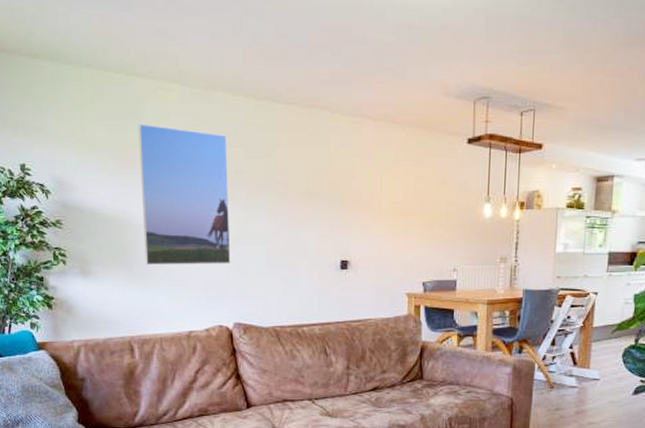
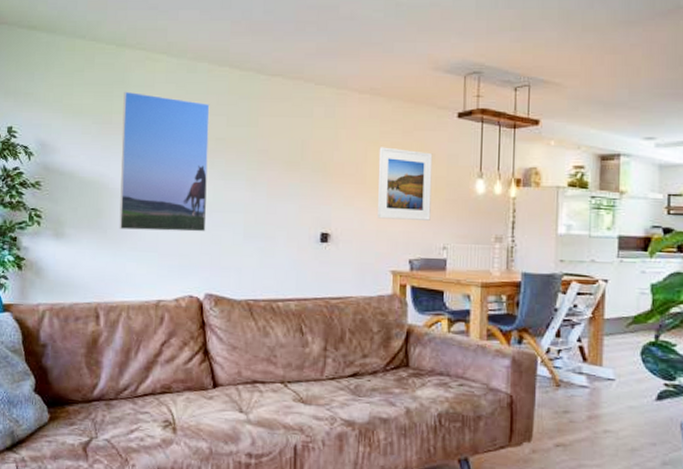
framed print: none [393,174,444,245] -> present [377,147,433,221]

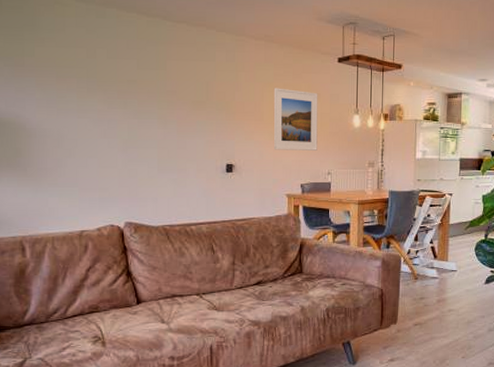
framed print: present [119,91,210,232] -> none [34,34,123,167]

